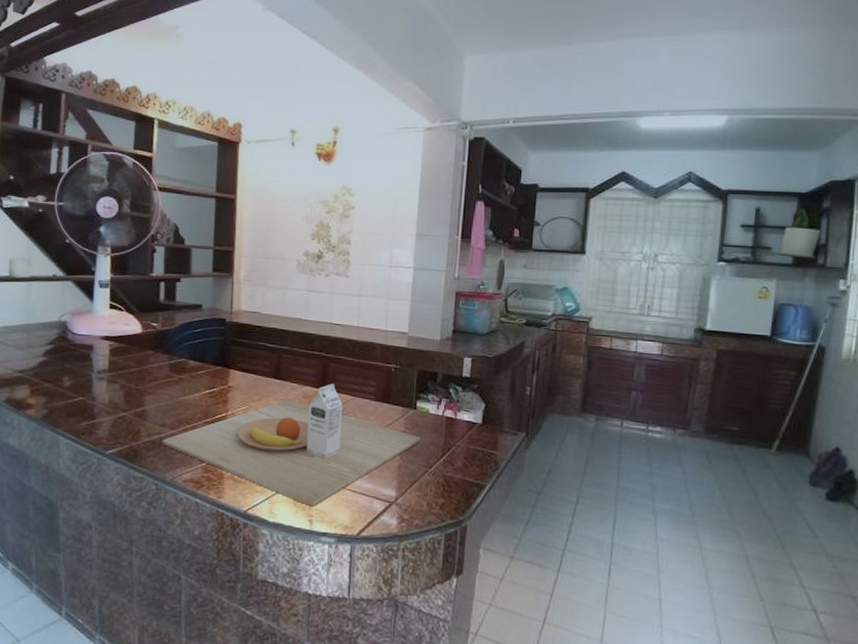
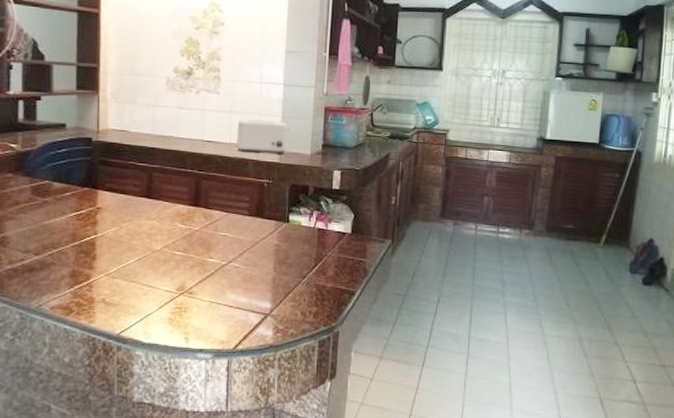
cutting board: present [162,383,421,506] -> none [25,200,294,324]
toaster: none [363,302,420,339] -> present [235,118,290,154]

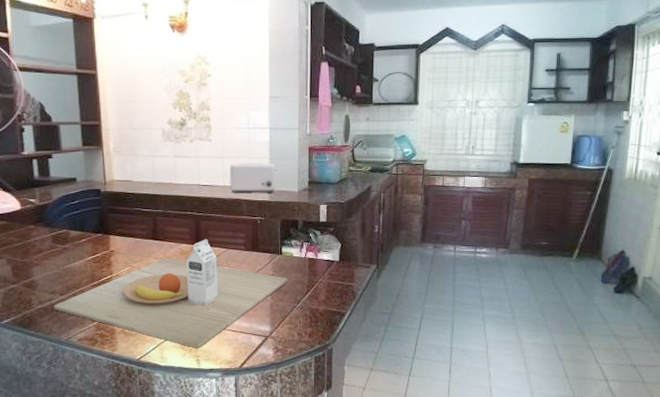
cutting board: none [25,200,294,324] -> present [53,239,288,348]
planter: present [602,27,641,75] -> none [573,49,612,96]

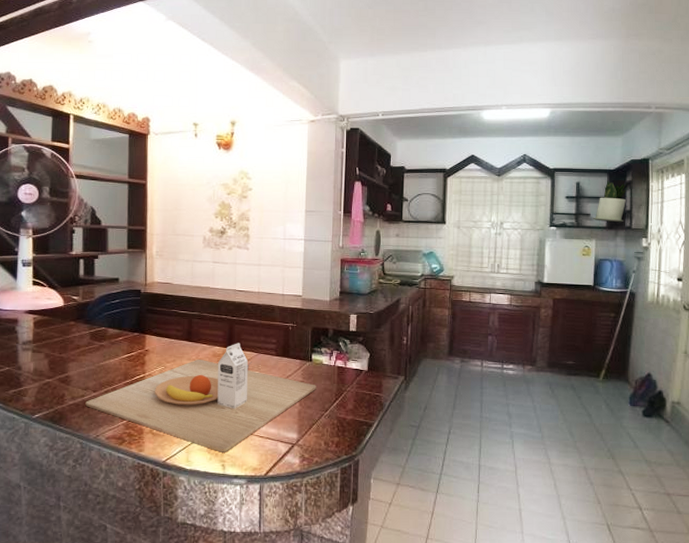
toaster: present [229,162,278,194] -> none [263,270,311,301]
planter: none [573,49,612,96] -> present [593,180,629,223]

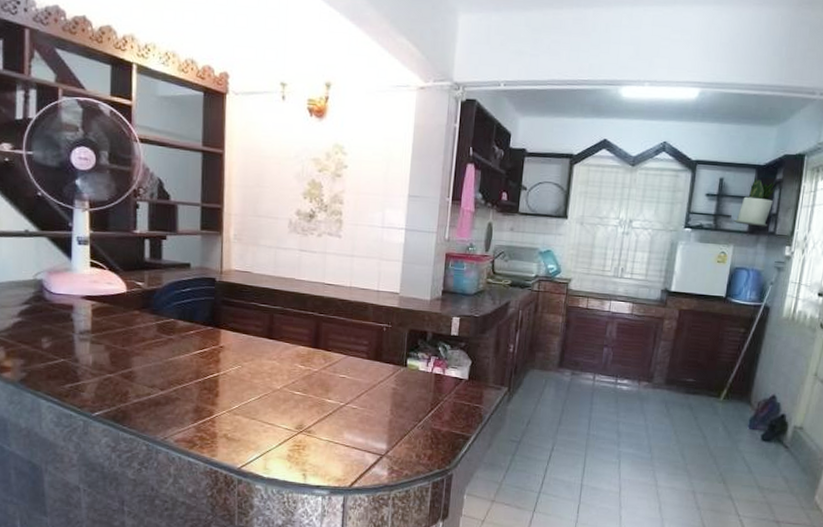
cutting board: present [85,343,316,453] -> none [152,343,411,461]

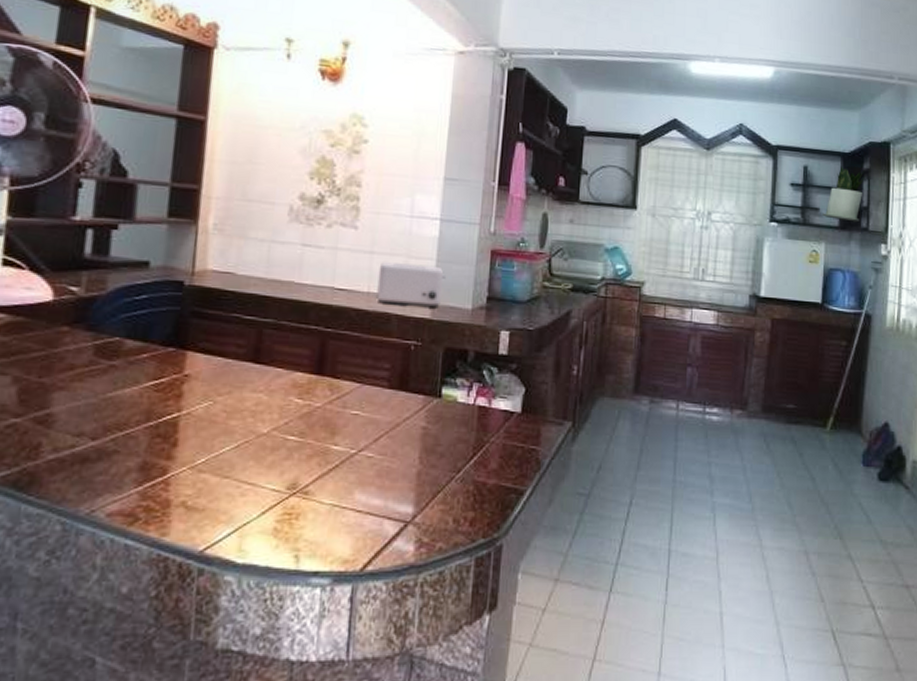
toaster: none [355,262,411,300] -> present [375,261,447,309]

